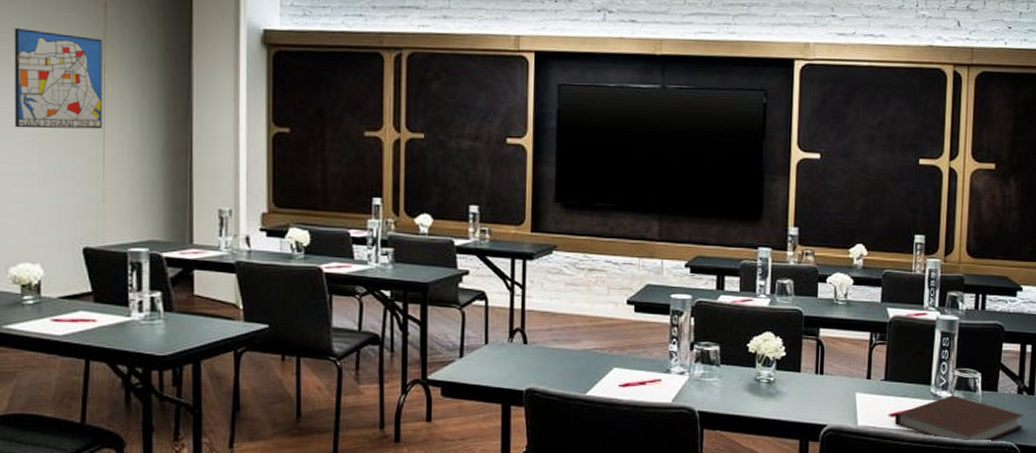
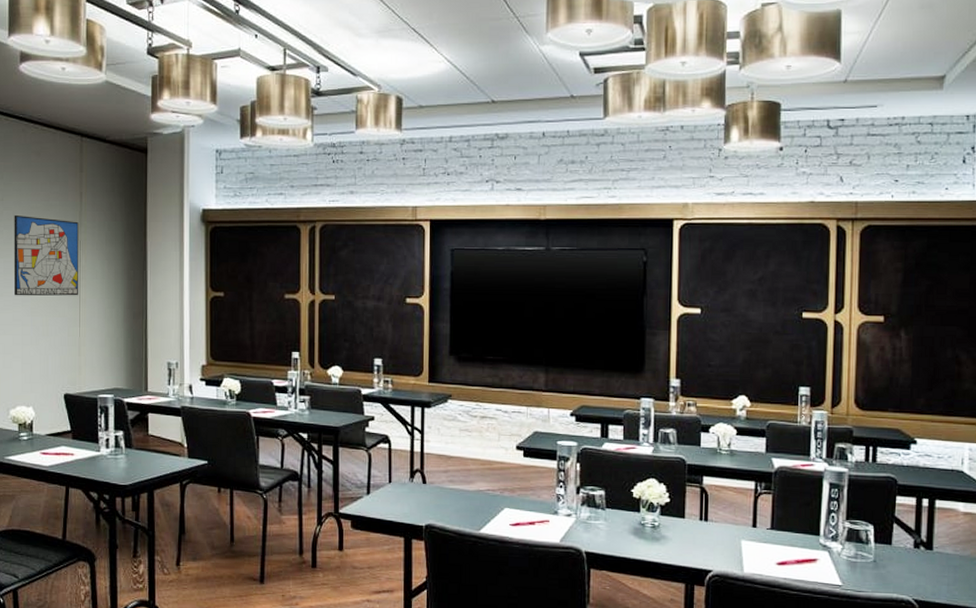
notebook: present [895,395,1024,442] -> none [782,547,922,596]

